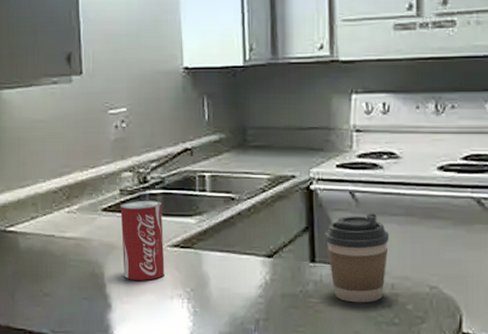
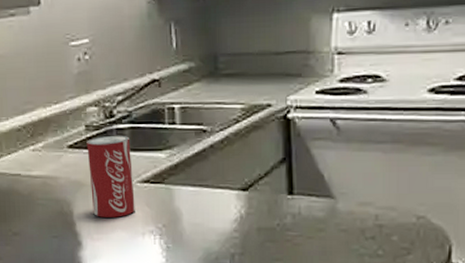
coffee cup: present [325,213,389,303] -> none [303,141,373,235]

